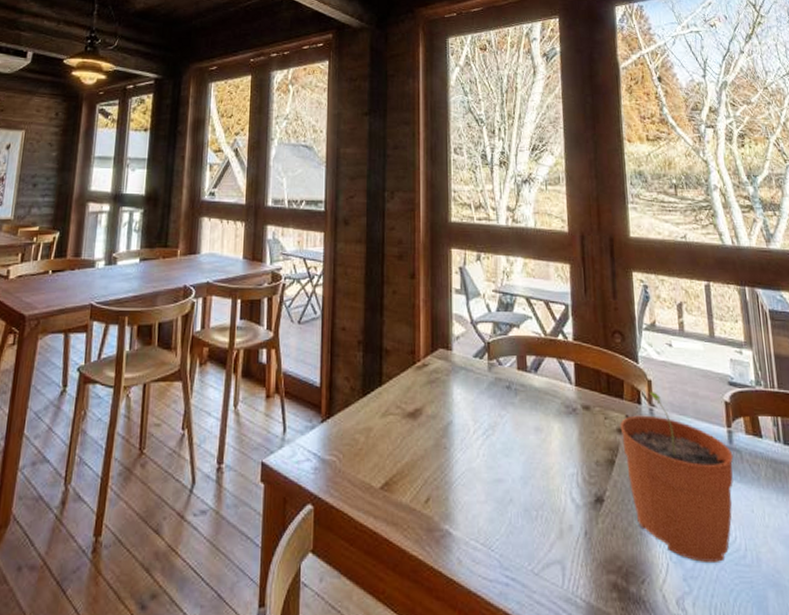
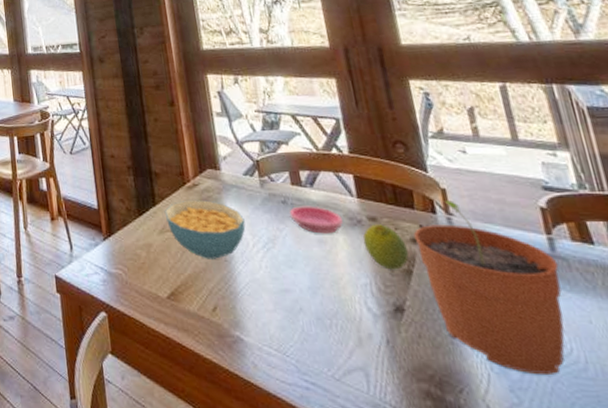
cereal bowl: none [390,382,469,446] -> present [164,200,246,259]
saucer: none [512,392,560,422] -> present [289,206,343,234]
fruit: none [575,413,613,460] -> present [363,224,409,270]

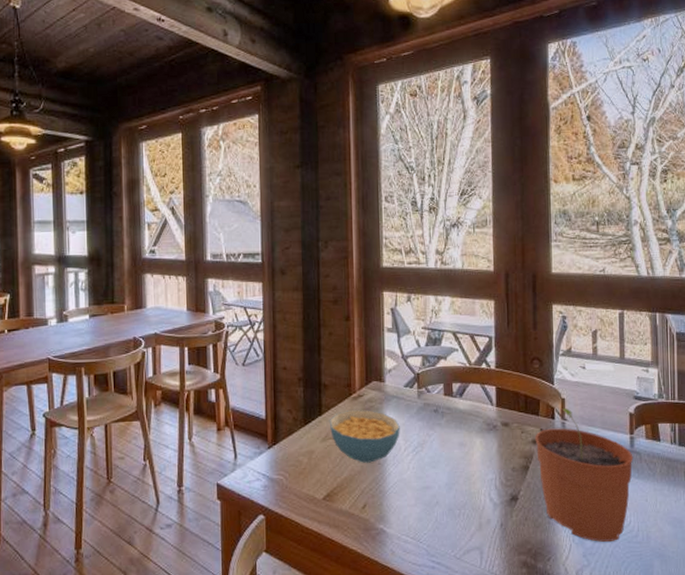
saucer: present [289,206,343,234] -> none [439,414,481,438]
fruit: present [363,224,409,270] -> none [495,429,528,467]

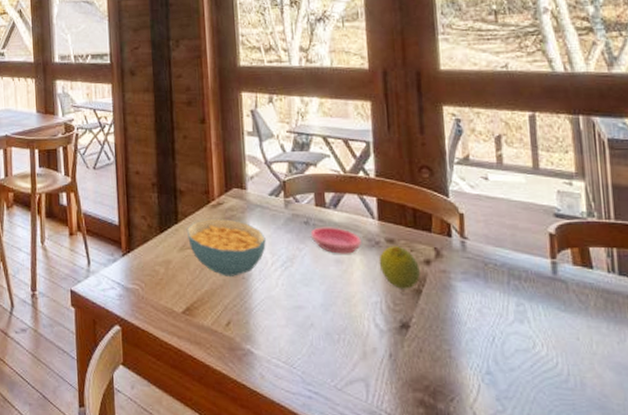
saucer: none [439,414,481,438] -> present [310,227,361,254]
fruit: none [495,429,528,467] -> present [379,246,420,289]
plant pot: present [535,408,634,542] -> none [427,225,558,385]

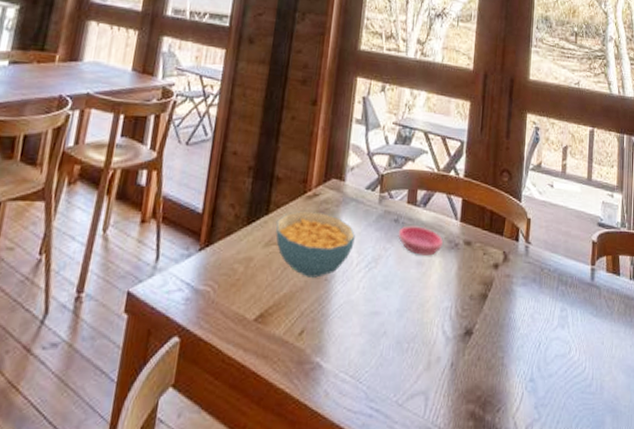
fruit: present [379,246,420,289] -> none [455,248,489,294]

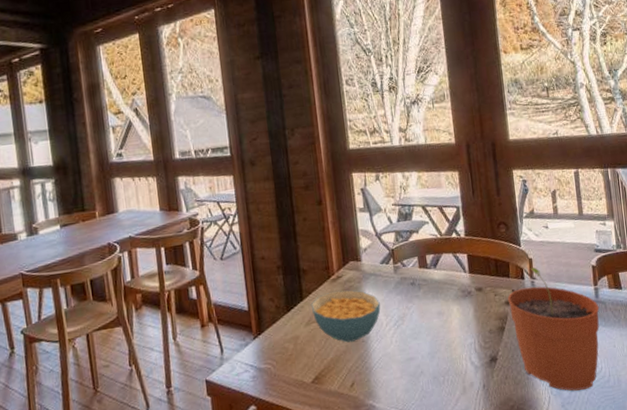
saucer: present [398,225,443,256] -> none [416,284,457,307]
plant pot: none [496,230,593,391] -> present [507,267,599,391]

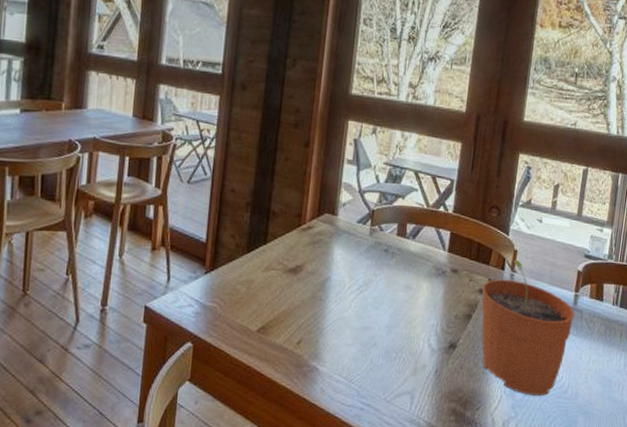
cereal bowl: present [310,290,381,343] -> none [273,242,347,298]

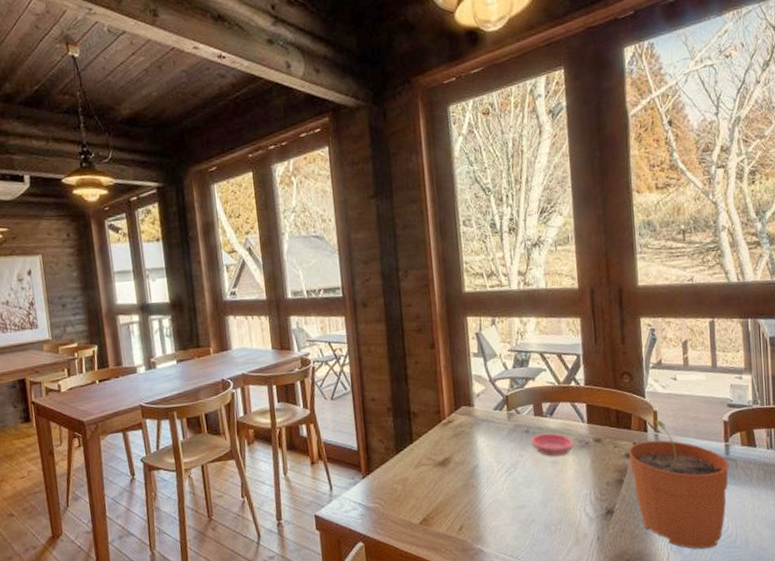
saucer: none [388,255,431,281] -> present [530,433,574,457]

